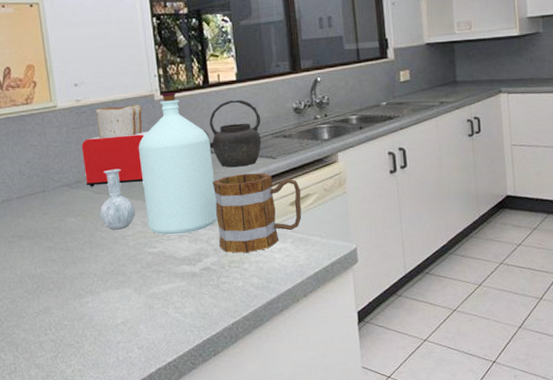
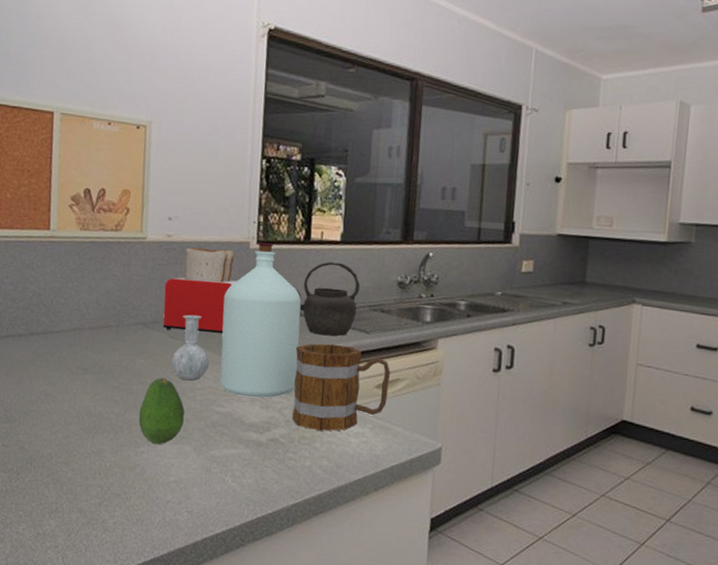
fruit: none [78,231,121,293] -> present [138,378,185,445]

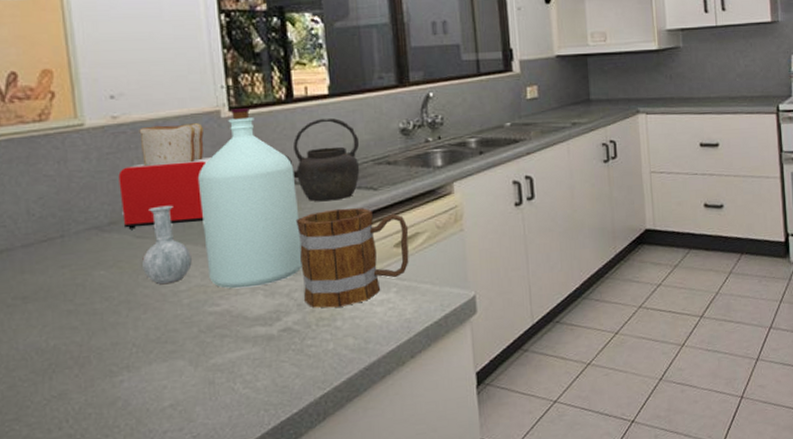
fruit: present [138,378,185,445] -> none [109,287,170,369]

